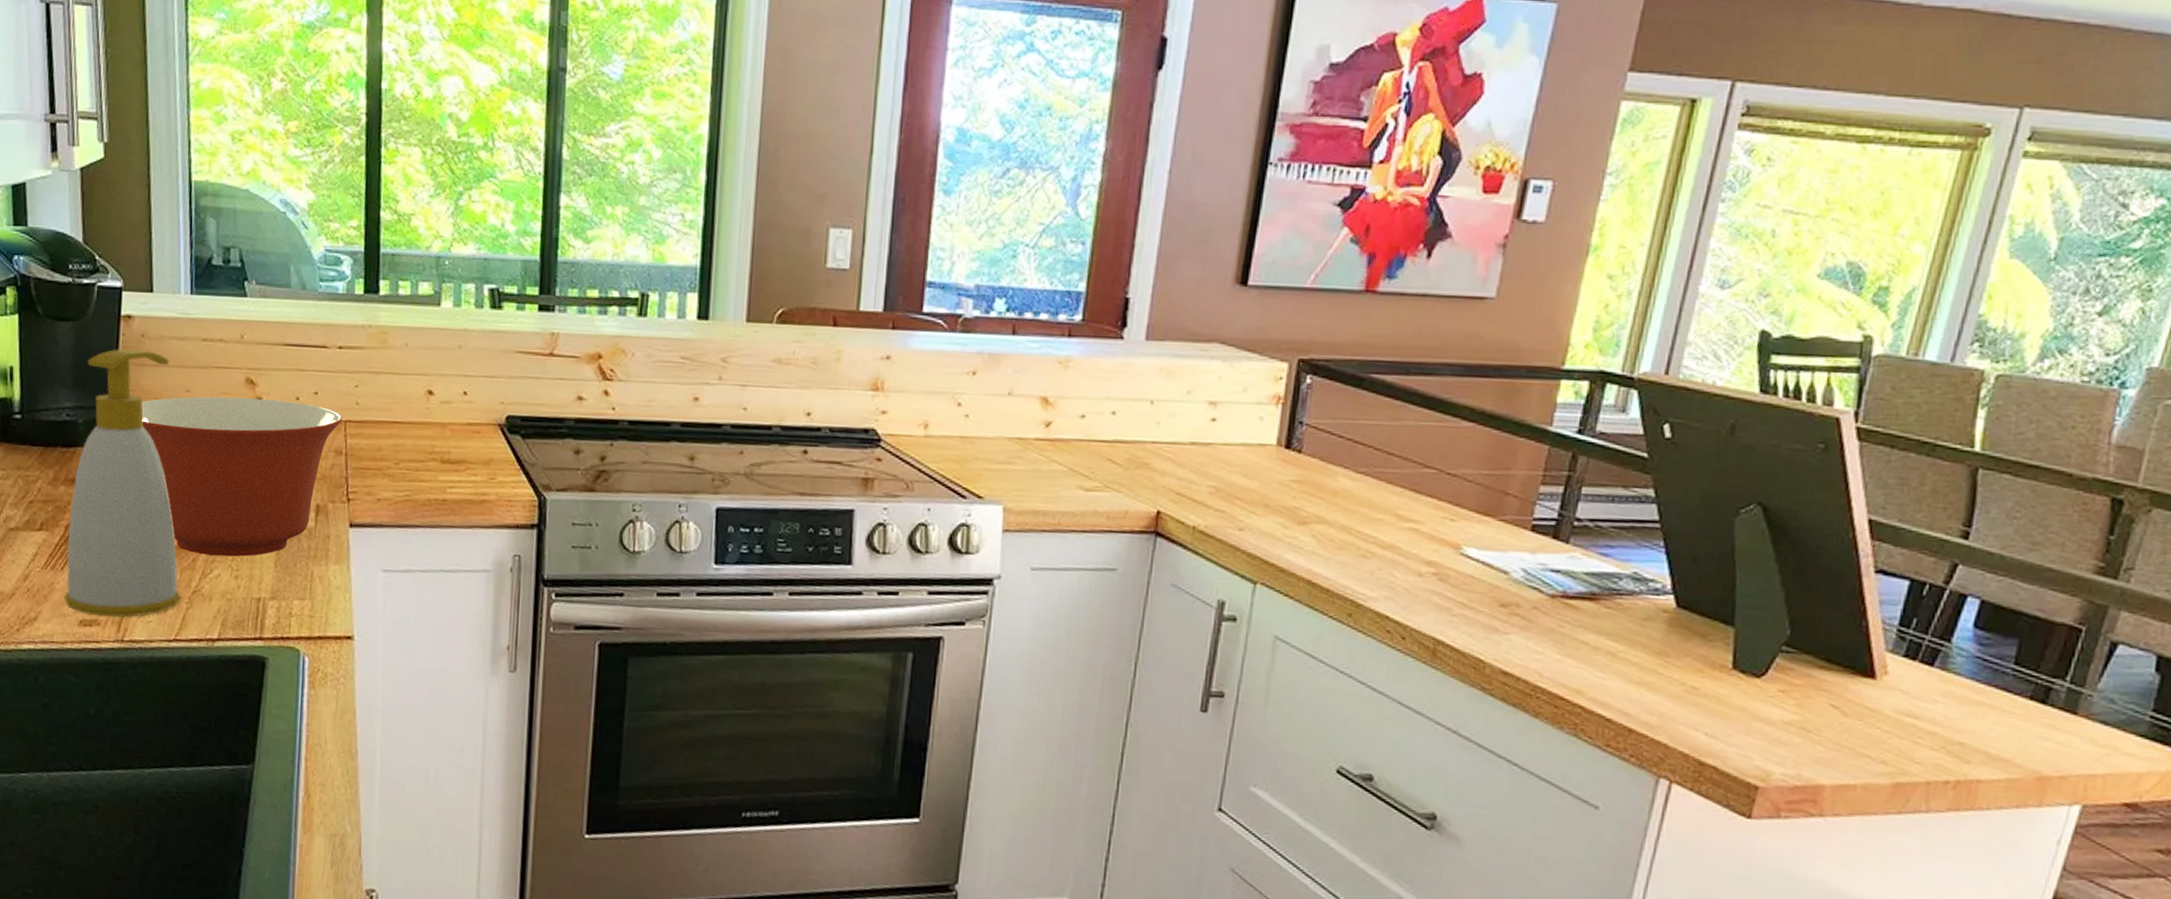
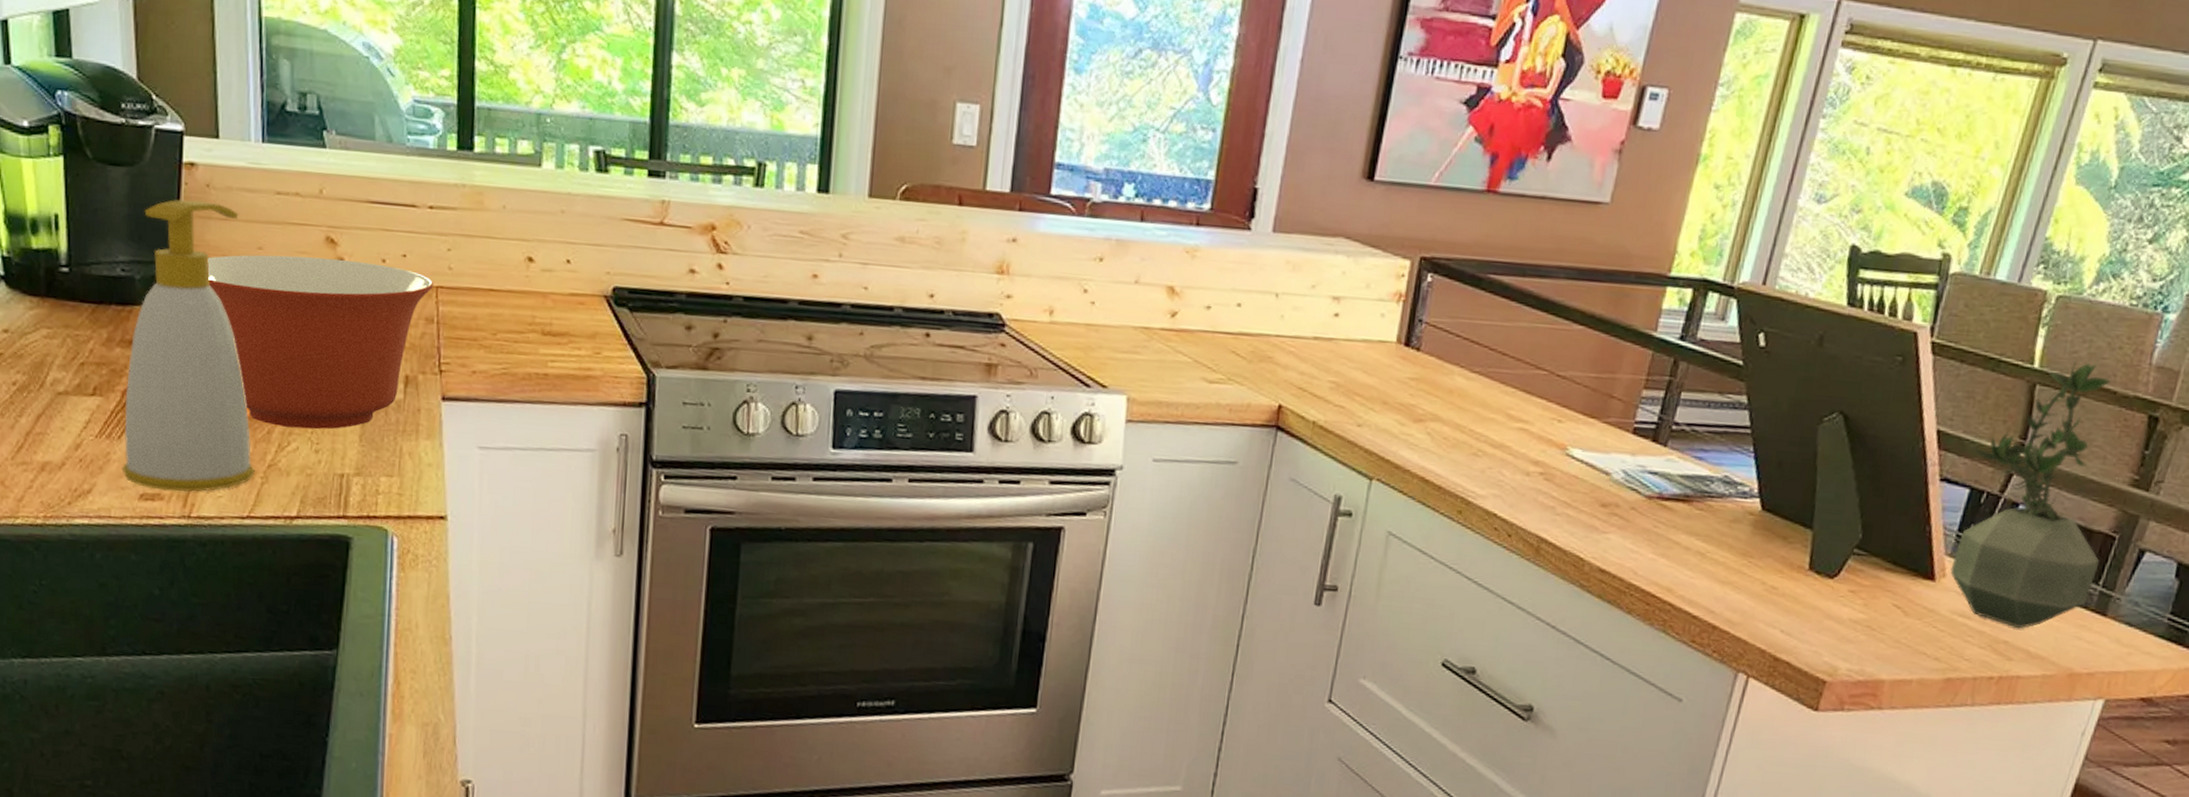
potted plant: none [1893,441,2065,729] -> present [1950,359,2111,629]

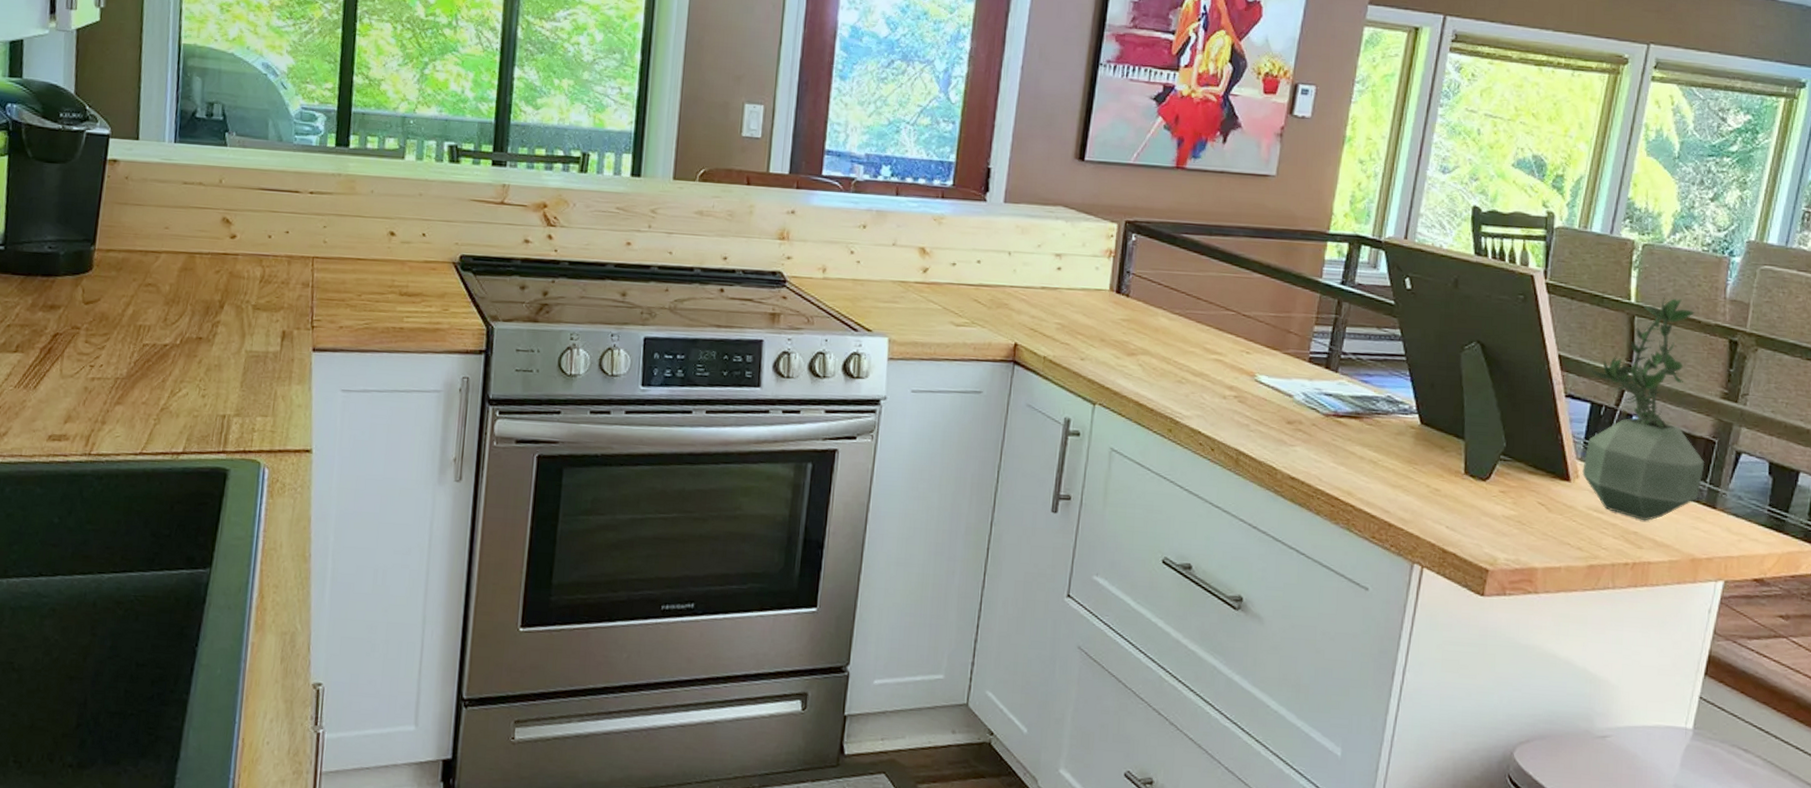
soap bottle: present [122,199,256,492] -> none [35,189,151,433]
mixing bowl: present [207,254,433,430] -> none [121,233,310,378]

